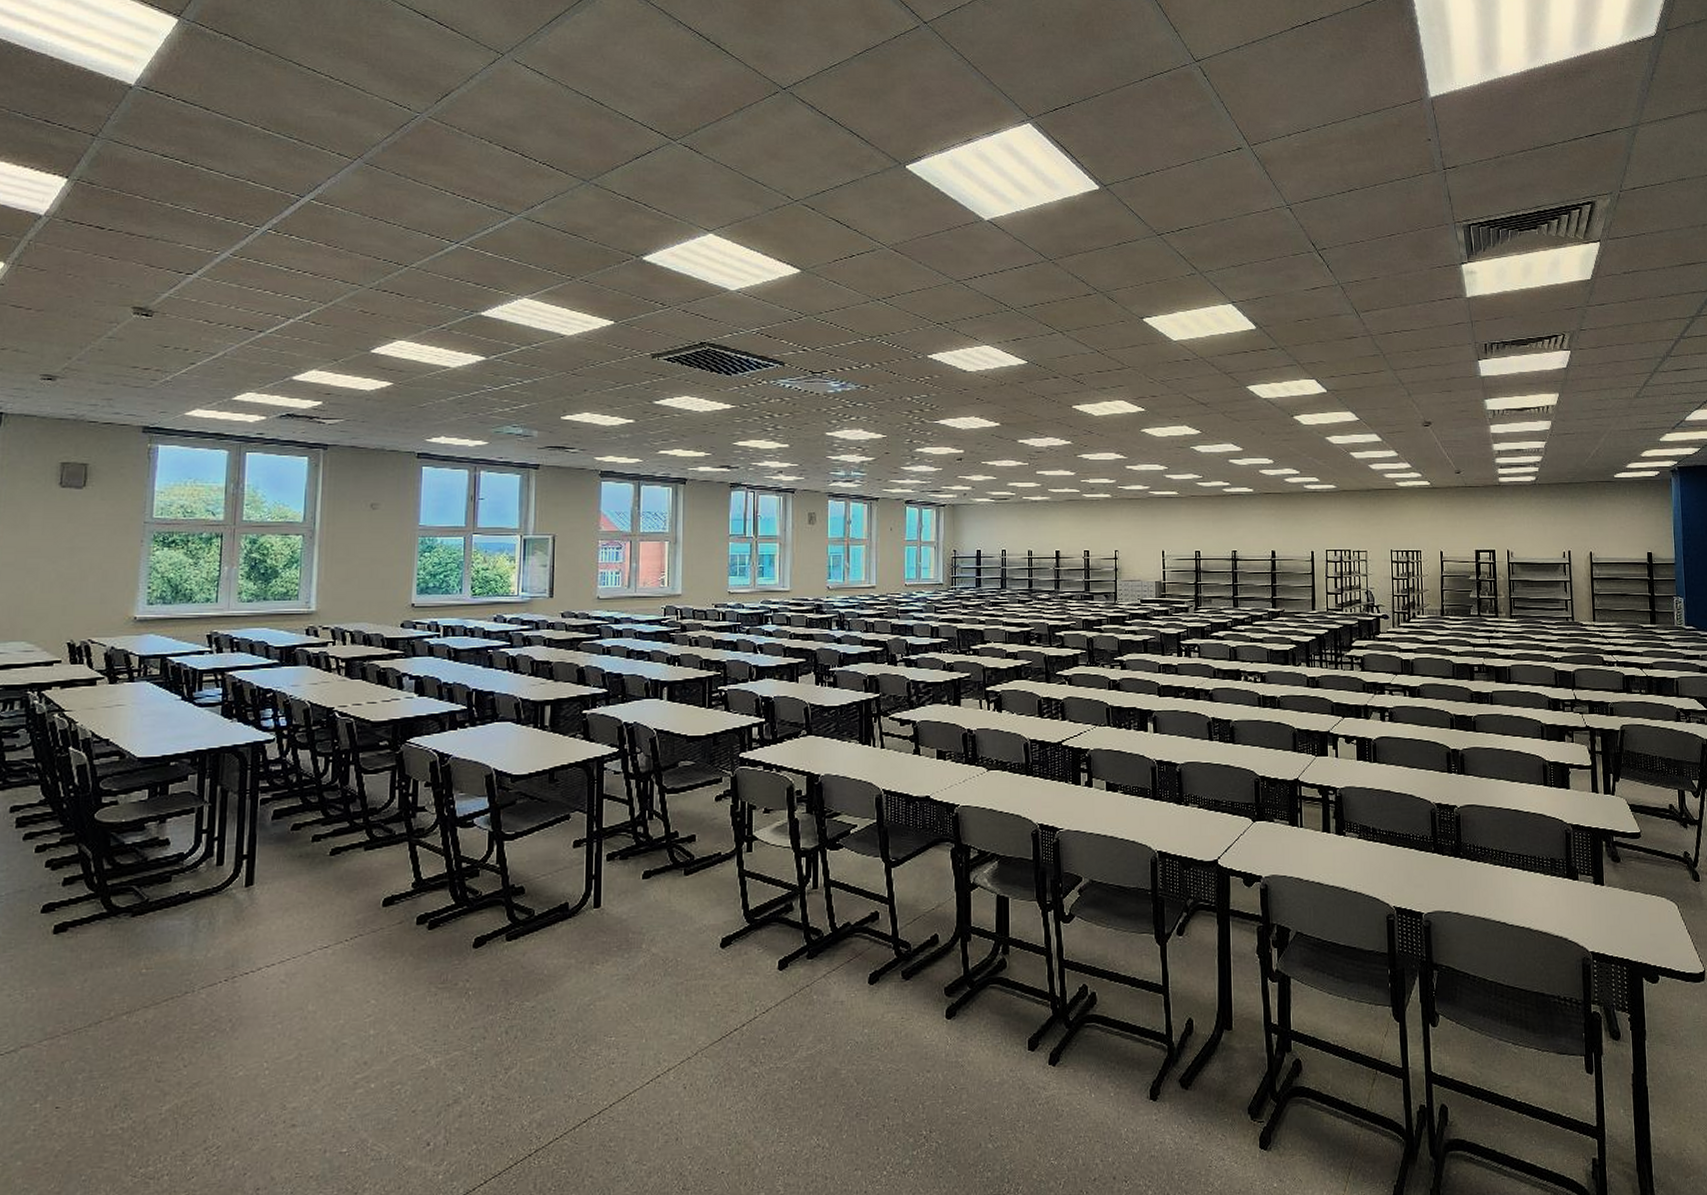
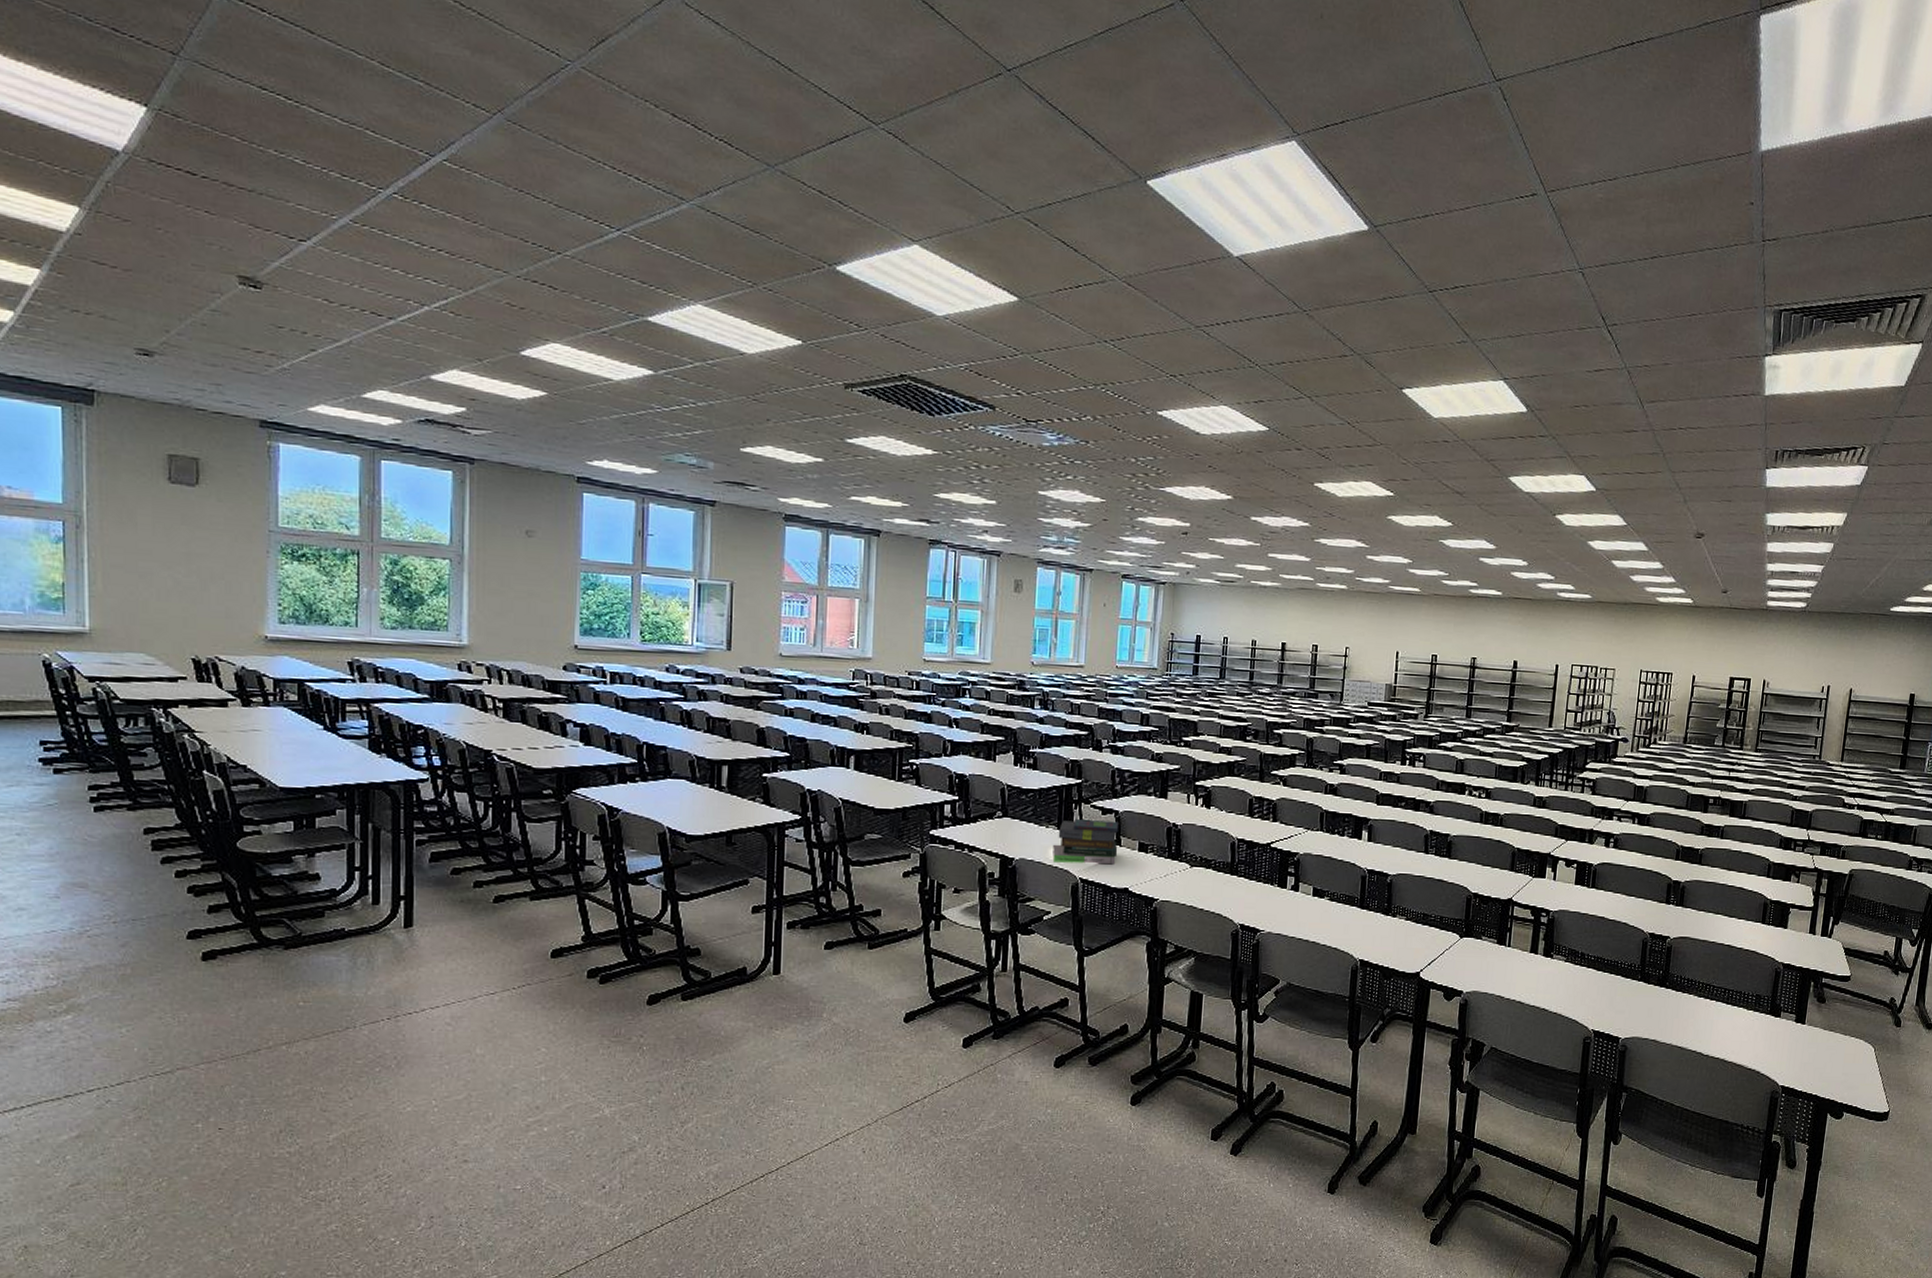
books: none [856,731,918,776] -> present [1052,819,1118,865]

